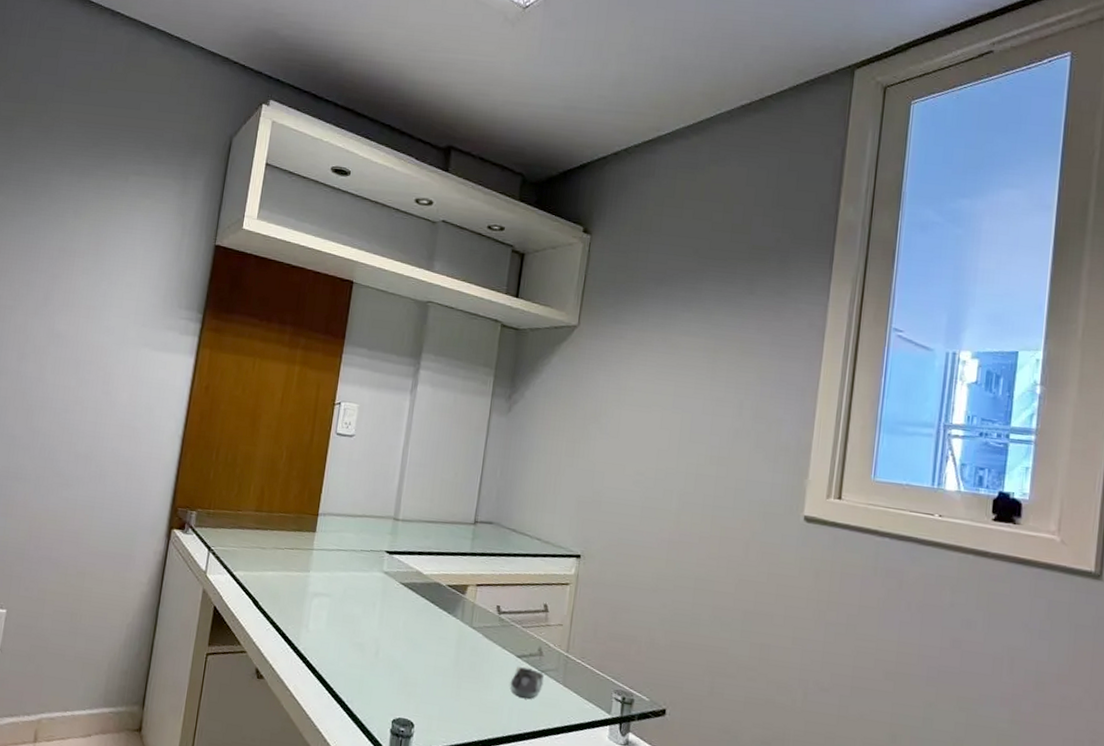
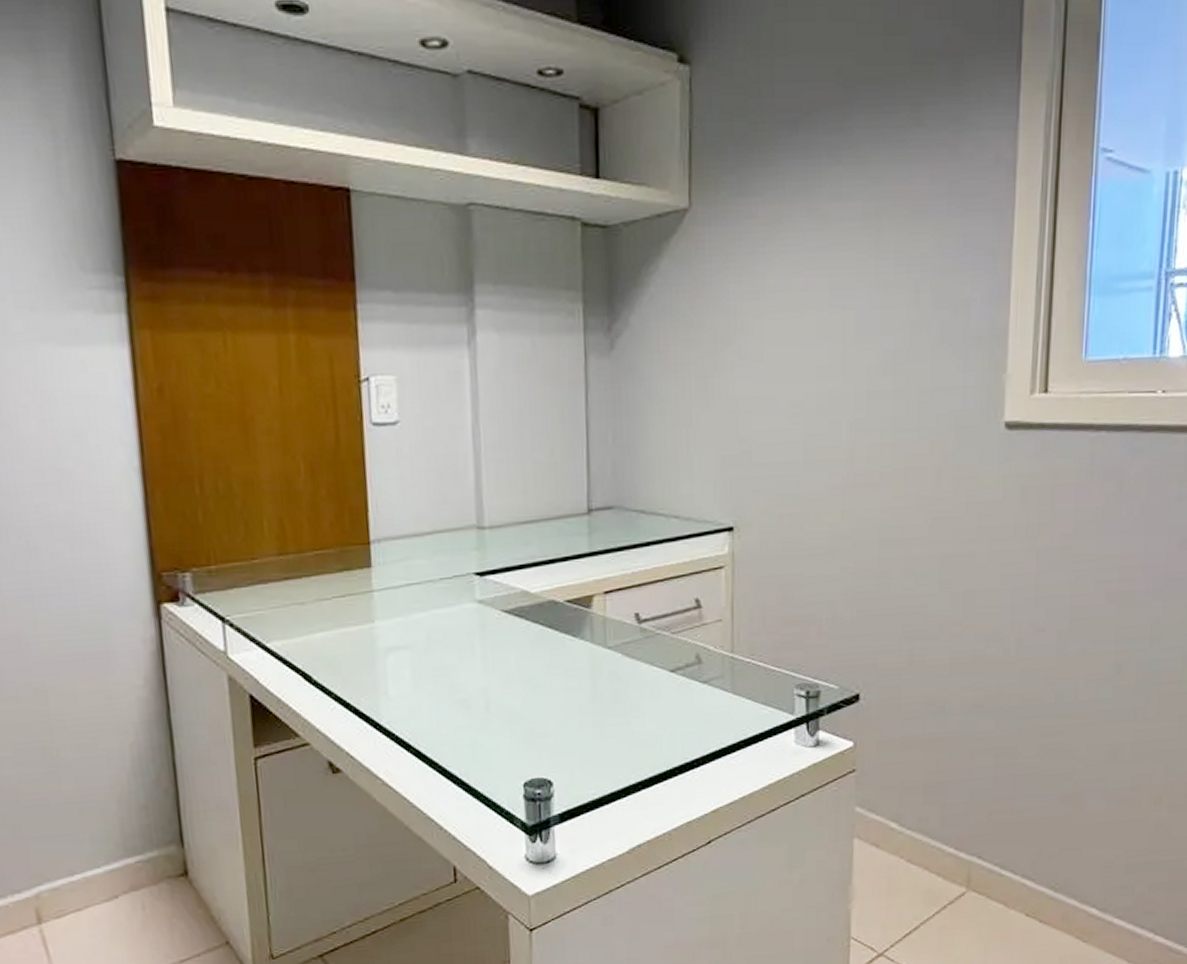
computer mouse: present [510,667,545,699] -> none [666,682,708,719]

